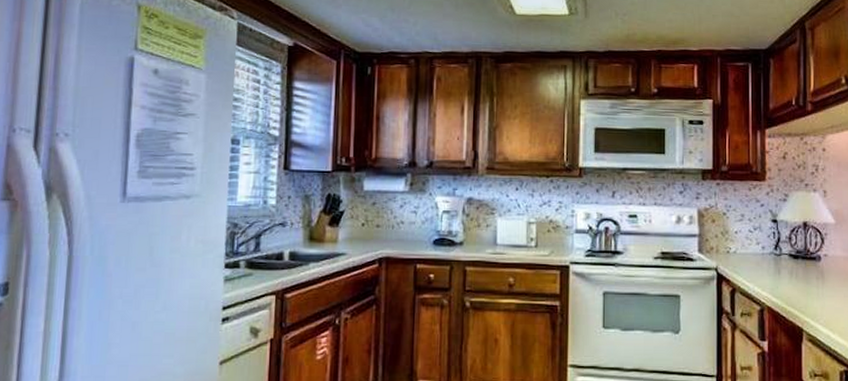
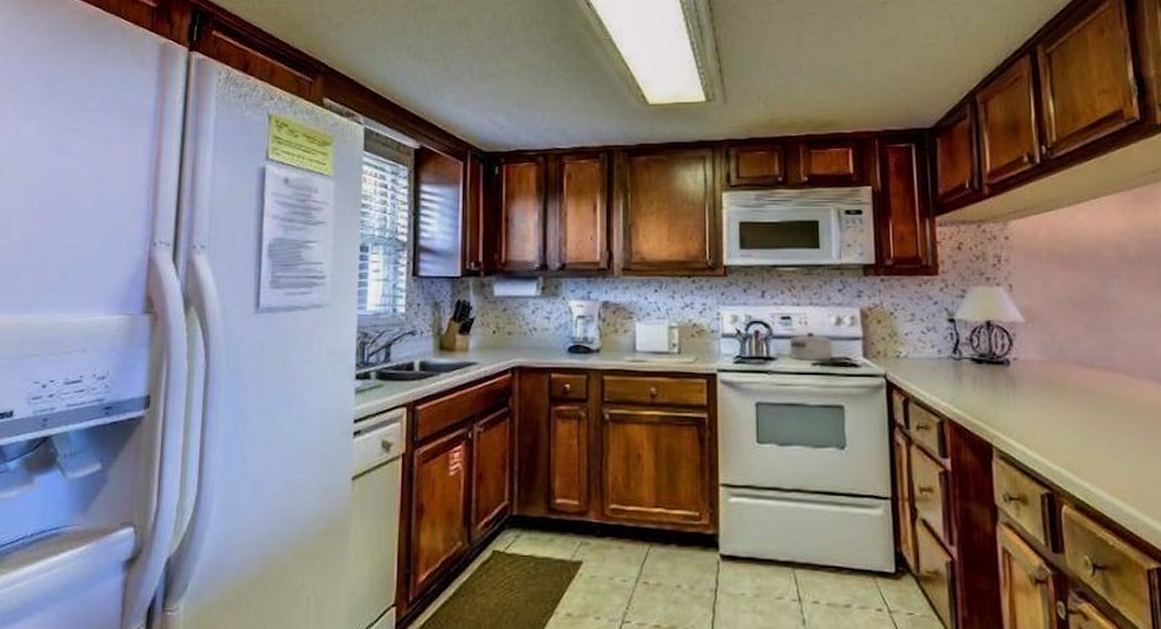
cooking pot: none [635,230,672,256] -> present [789,333,833,362]

